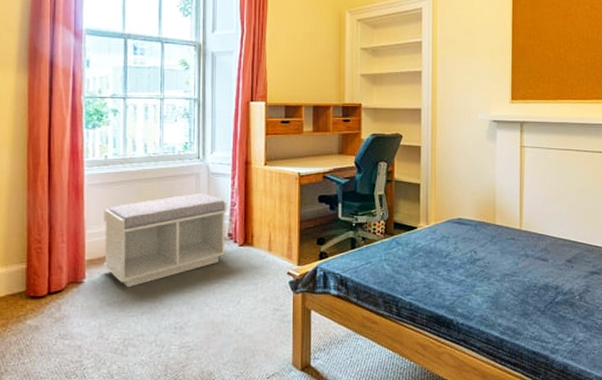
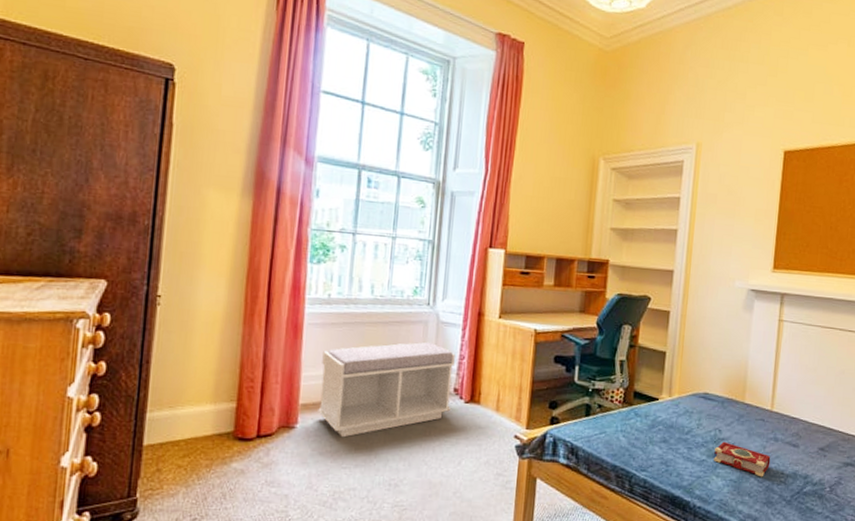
book: none [472,261,523,292] -> present [714,441,771,477]

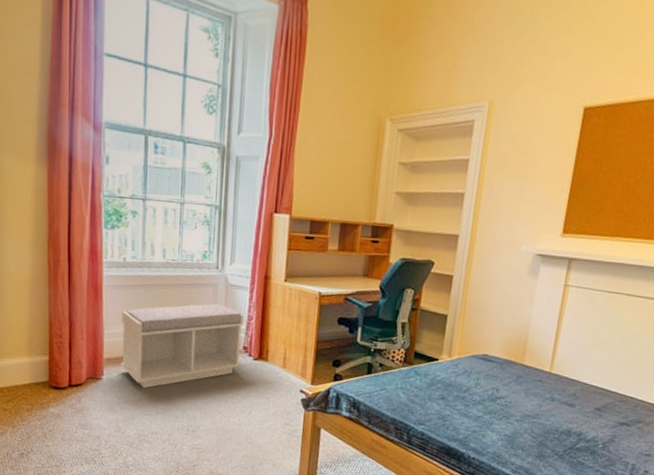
book: present [714,441,771,477] -> none [490,400,546,434]

